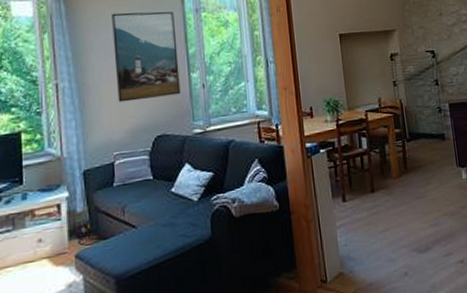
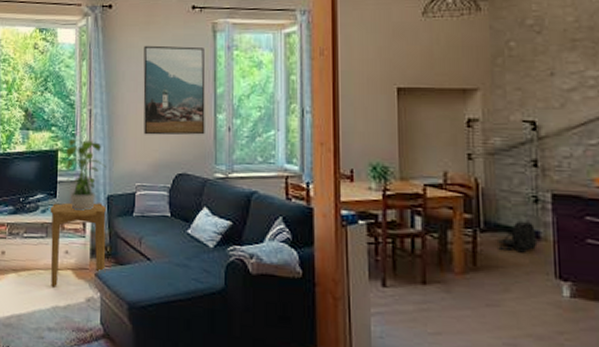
side table: none [15,180,87,283] -> present [50,202,106,287]
potted plant: none [24,114,81,193] -> present [59,138,107,211]
backpack: none [418,125,444,153] -> present [496,219,538,253]

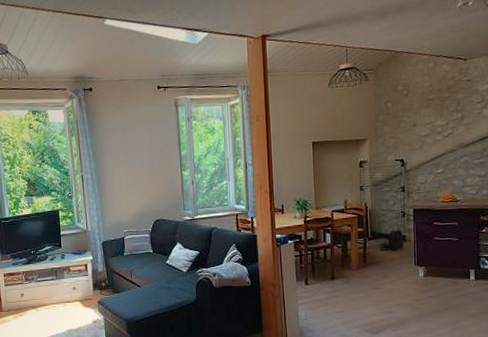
side table: present [50,202,106,287] -> none [57,248,106,316]
potted plant: present [59,138,107,211] -> none [61,199,100,256]
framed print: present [143,45,205,135] -> none [121,119,175,192]

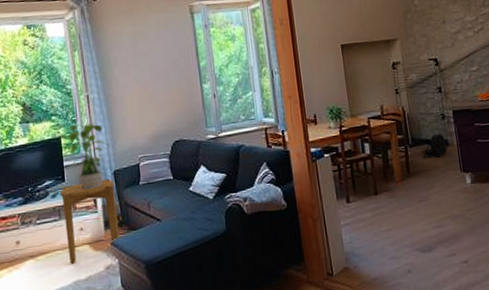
side table: none [57,248,106,316] -> present [59,178,121,264]
potted plant: none [61,199,100,256] -> present [64,122,110,190]

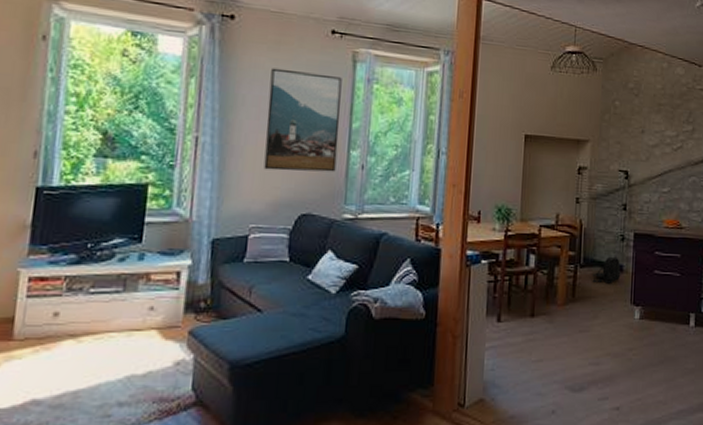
side table: present [59,178,121,264] -> none [126,248,209,352]
potted plant: present [64,122,110,190] -> none [148,170,214,258]
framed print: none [131,28,194,111] -> present [263,68,342,172]

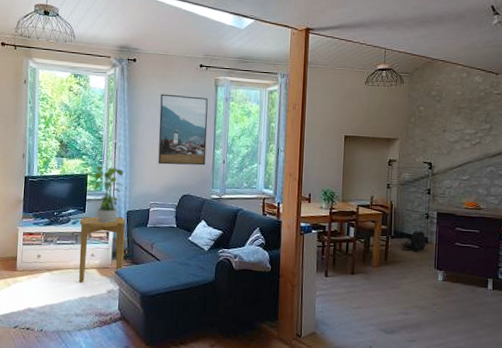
side table: none [126,248,209,352] -> present [79,216,126,283]
potted plant: none [148,170,214,258] -> present [88,165,128,223]

